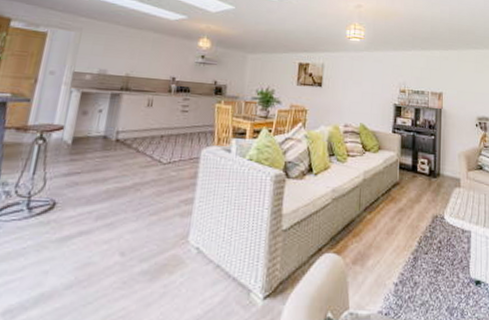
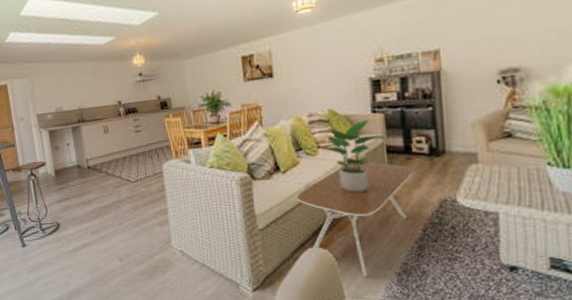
coffee table: none [322,173,417,286] -> present [296,161,414,277]
potted plant: none [350,138,399,202] -> present [321,120,385,193]

